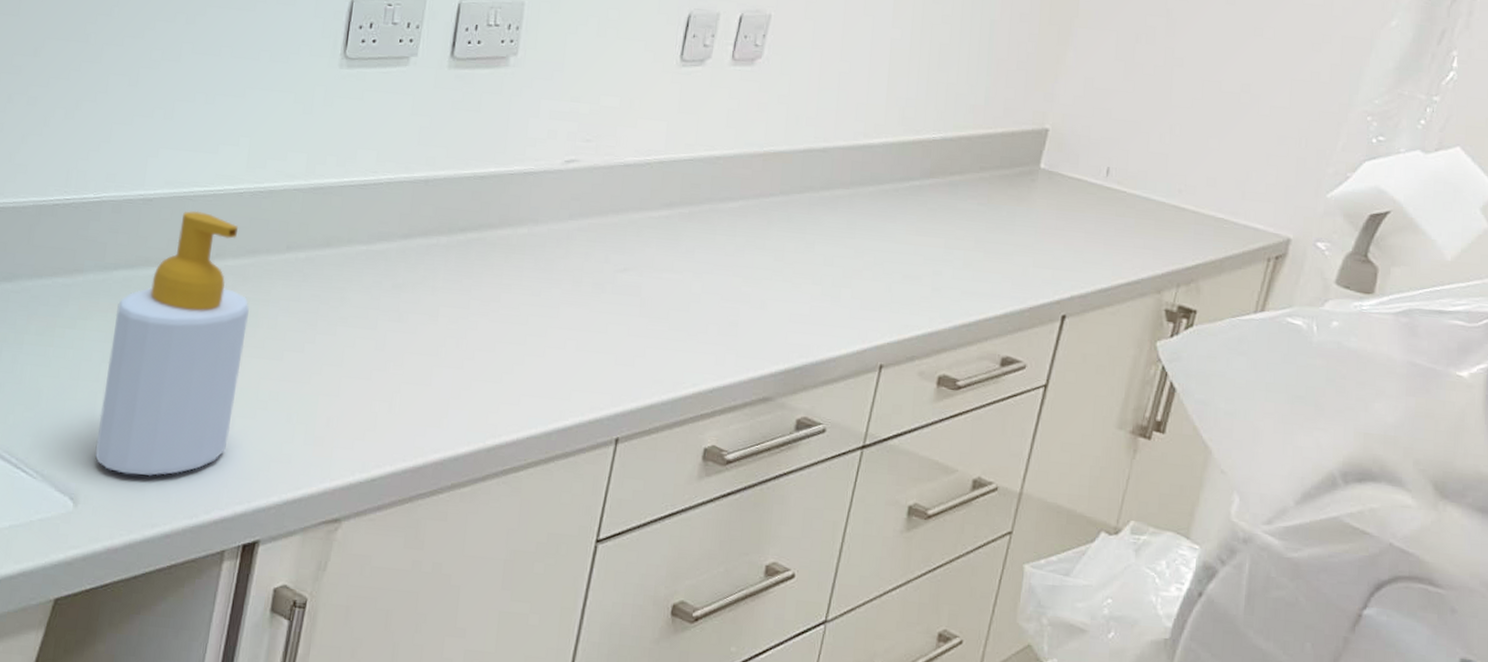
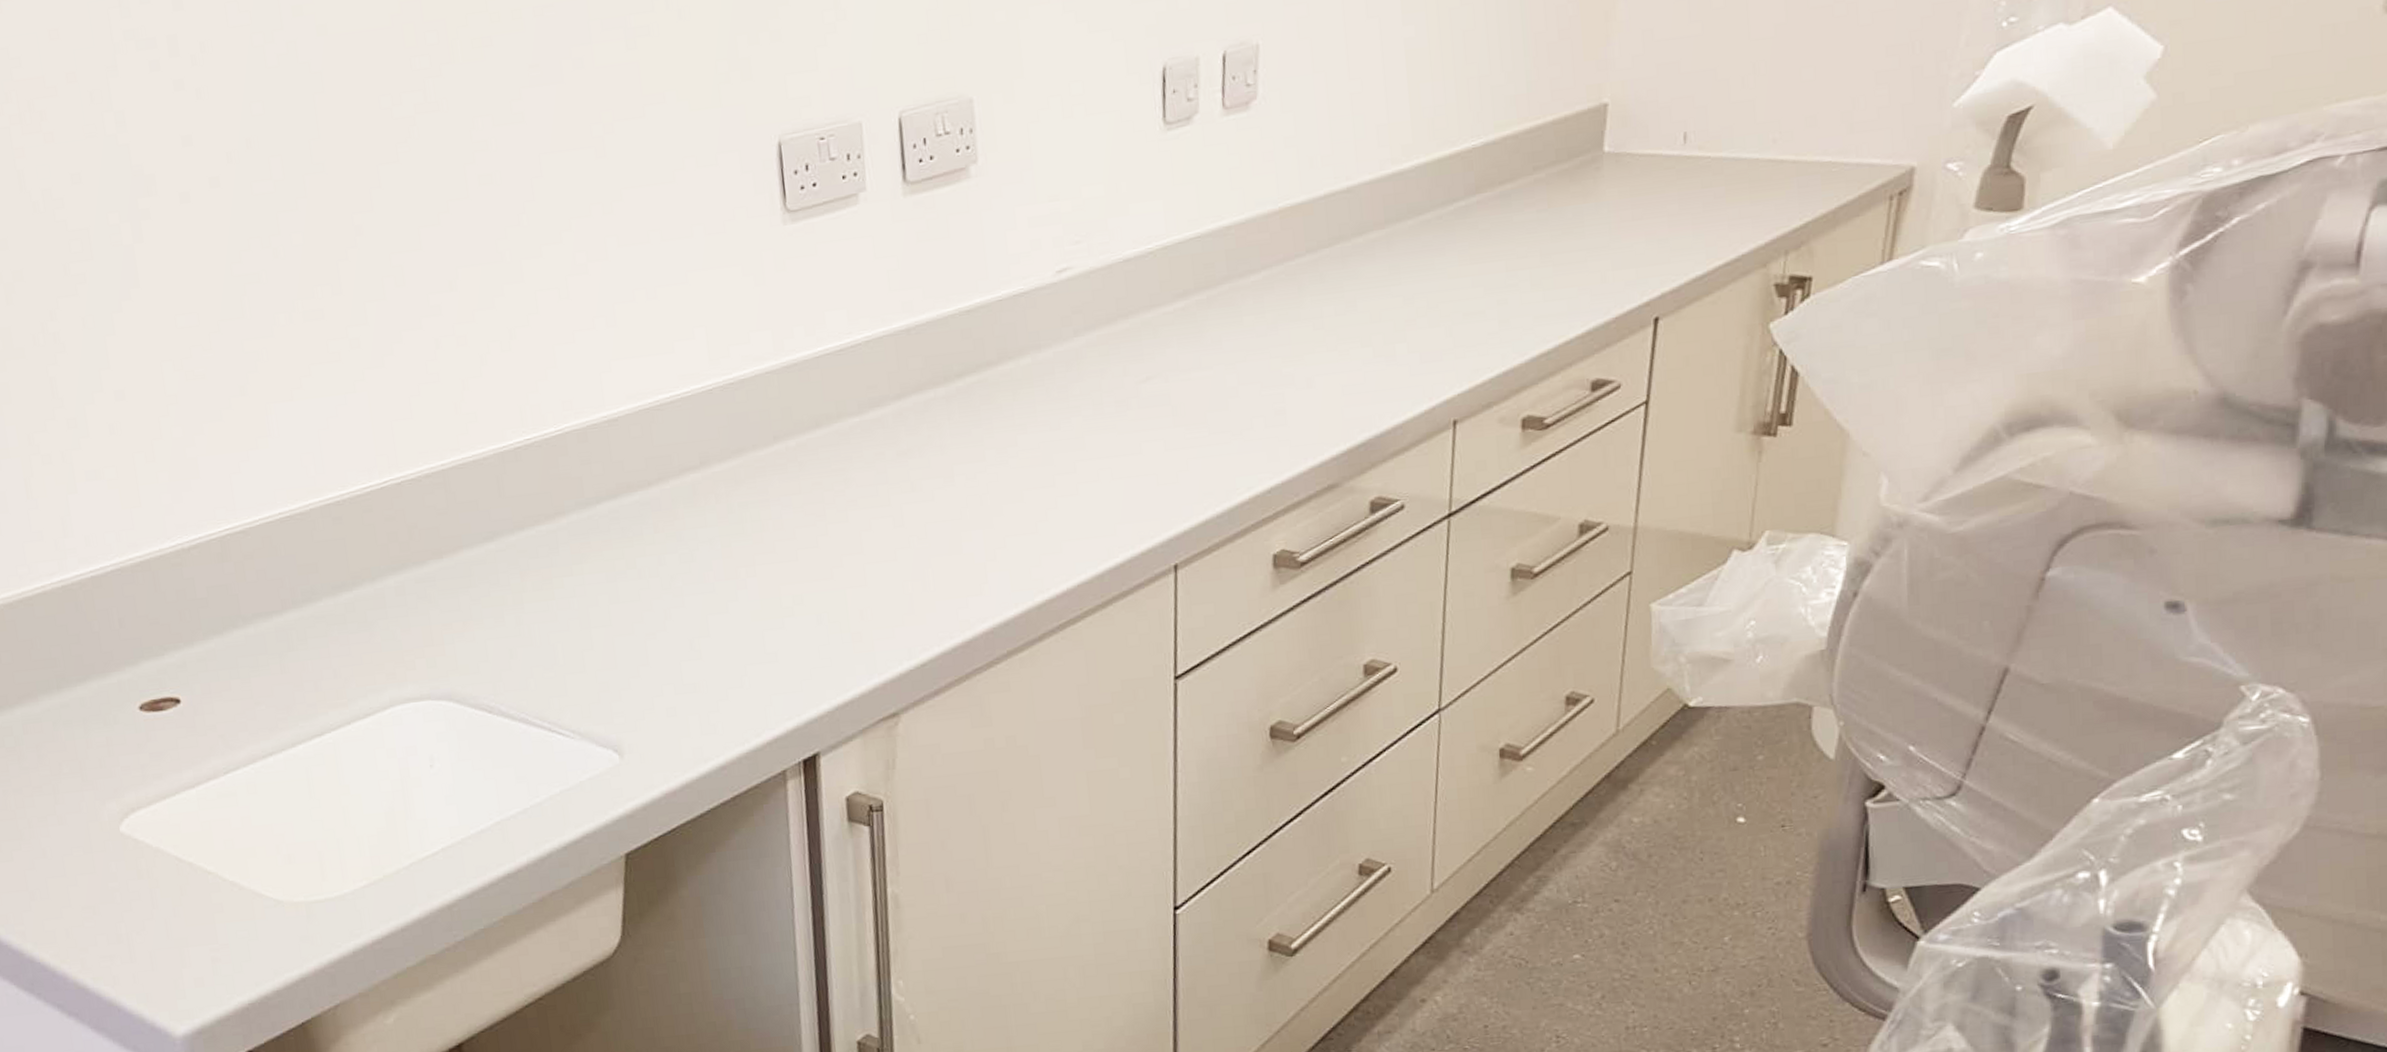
soap bottle: present [95,210,249,477] -> none [610,420,762,714]

